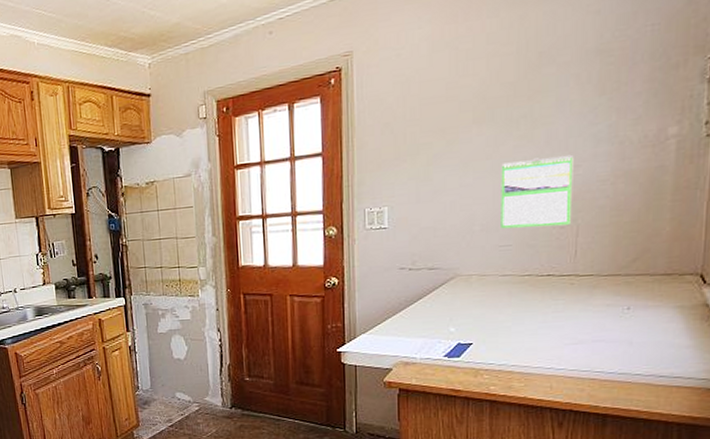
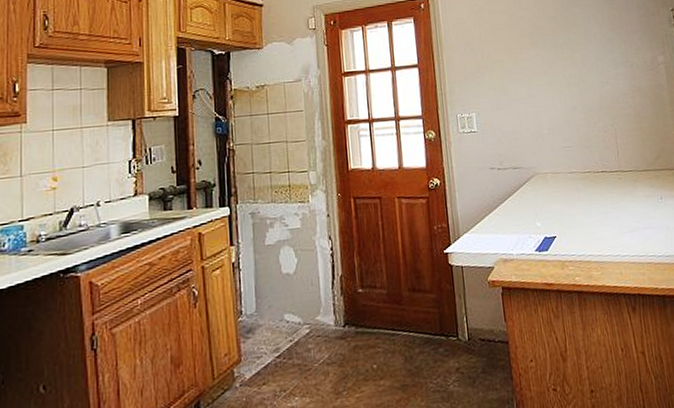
calendar: present [501,154,574,229] -> none [555,74,610,133]

